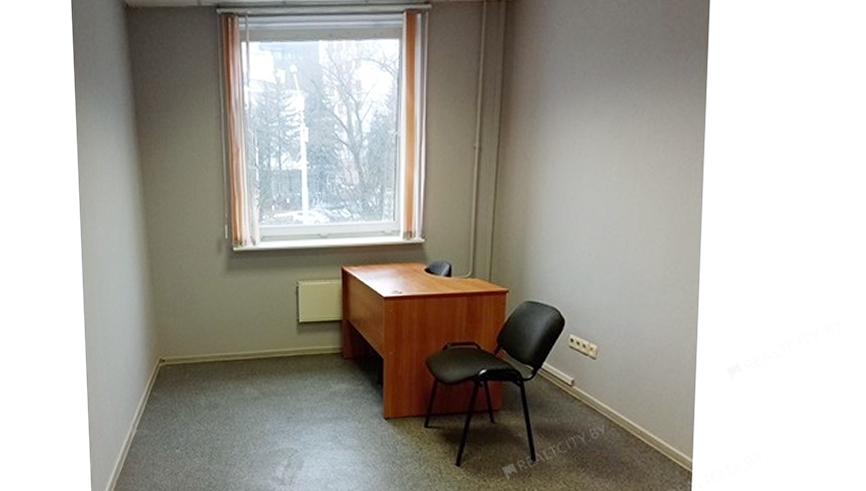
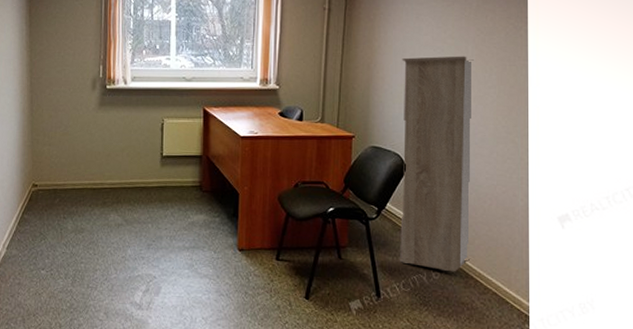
storage cabinet: none [557,195,642,431] -> present [400,56,474,272]

